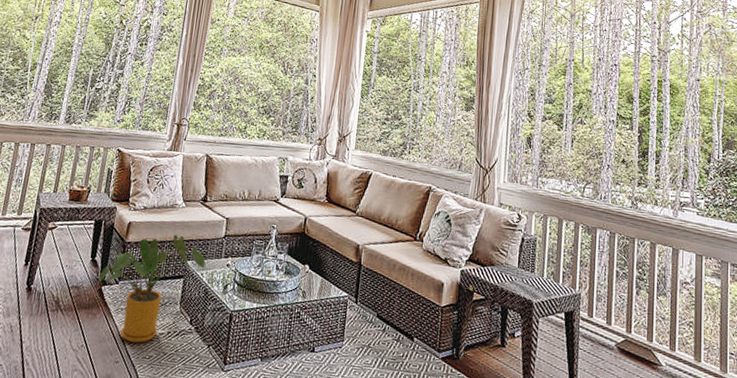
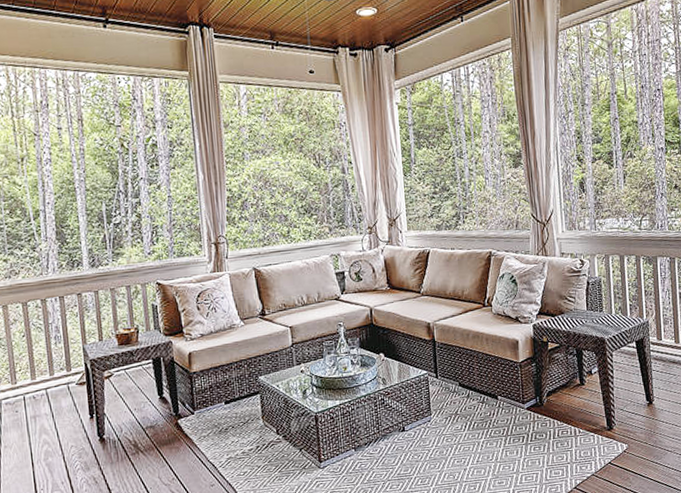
house plant: present [98,235,206,343] -> none [172,354,279,465]

